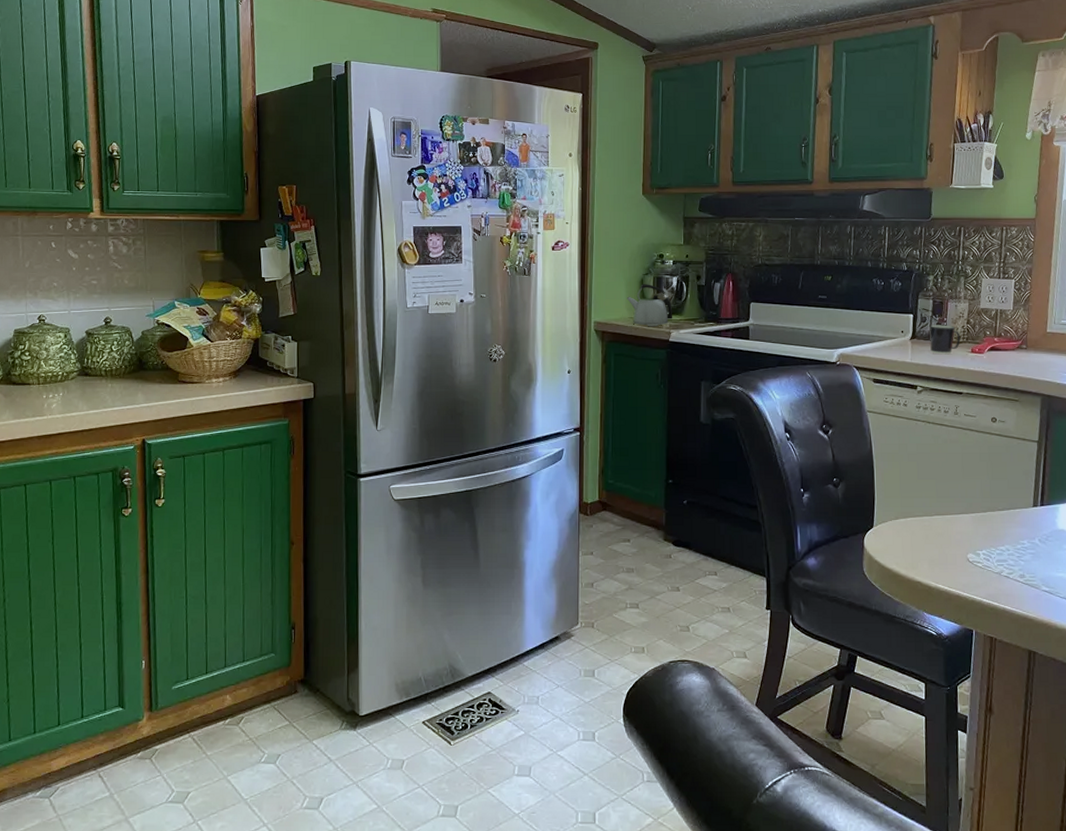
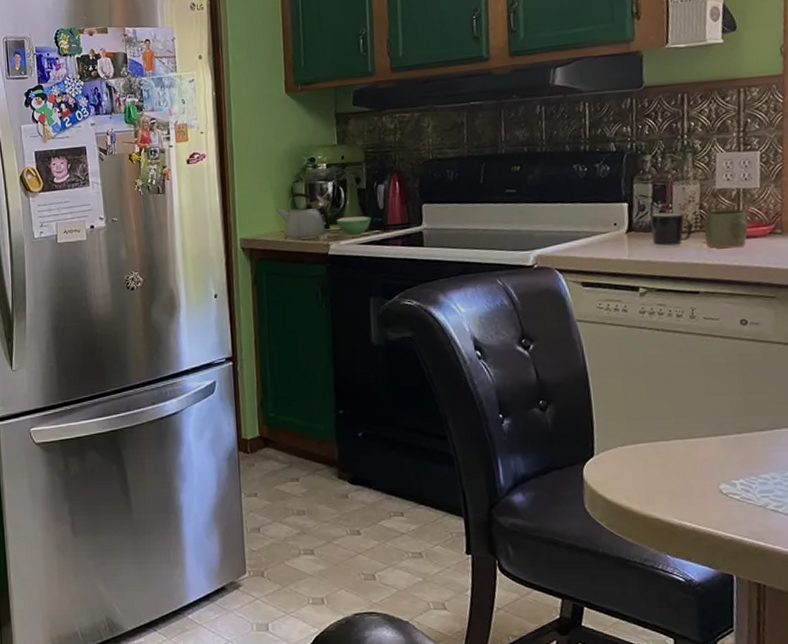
bowl: none [678,308,708,327] -> present [336,216,372,238]
mug: none [969,326,1002,358] -> present [703,209,748,249]

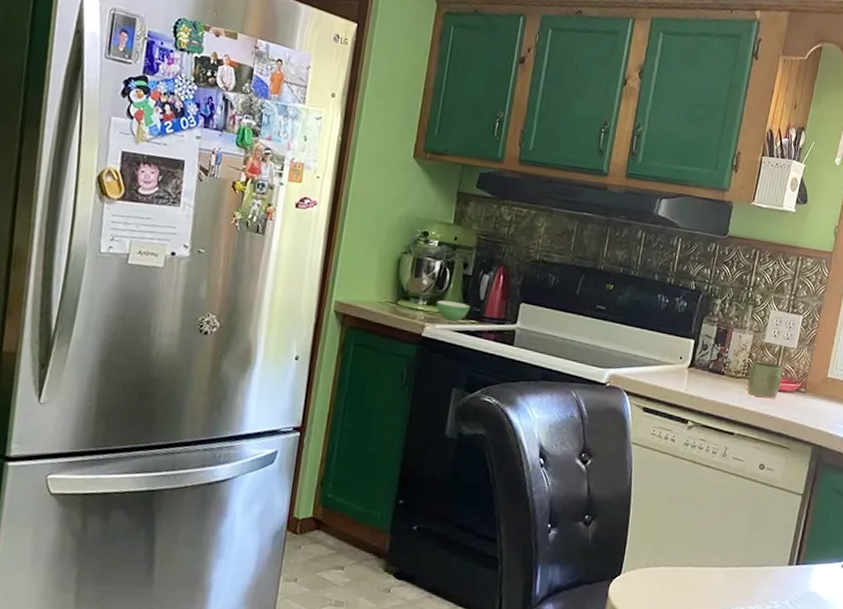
kettle: present [275,192,331,241] -> none [378,264,431,318]
mug: present [650,212,693,248] -> none [707,354,741,390]

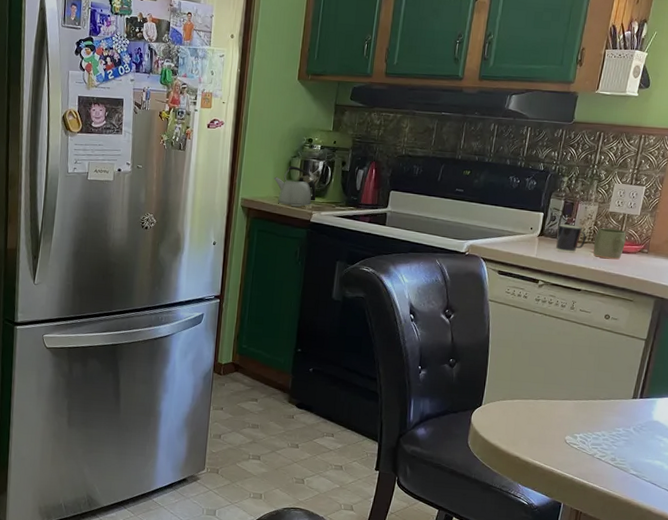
kettle: none [378,264,431,318] -> present [274,166,316,208]
bowl: present [436,300,471,324] -> none [321,192,349,210]
mug: none [707,354,741,390] -> present [556,224,587,253]

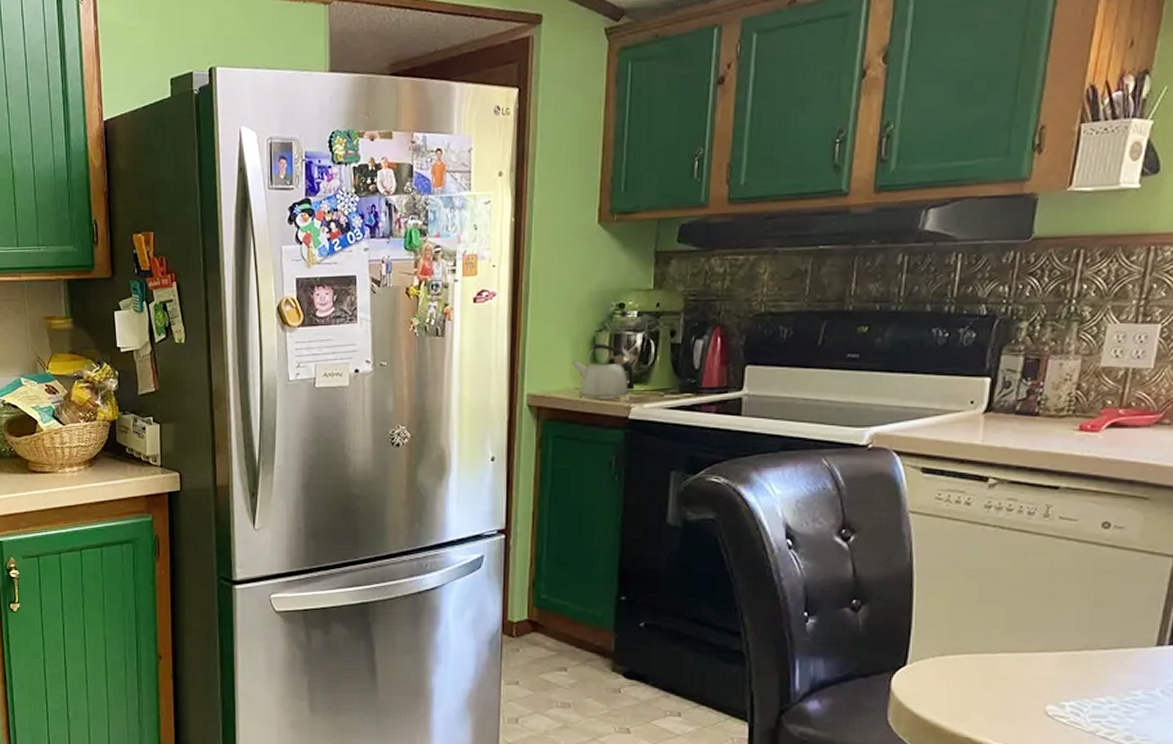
mug: present [556,224,587,253] -> none [1014,391,1064,434]
mug: present [592,228,626,260] -> none [1076,392,1132,438]

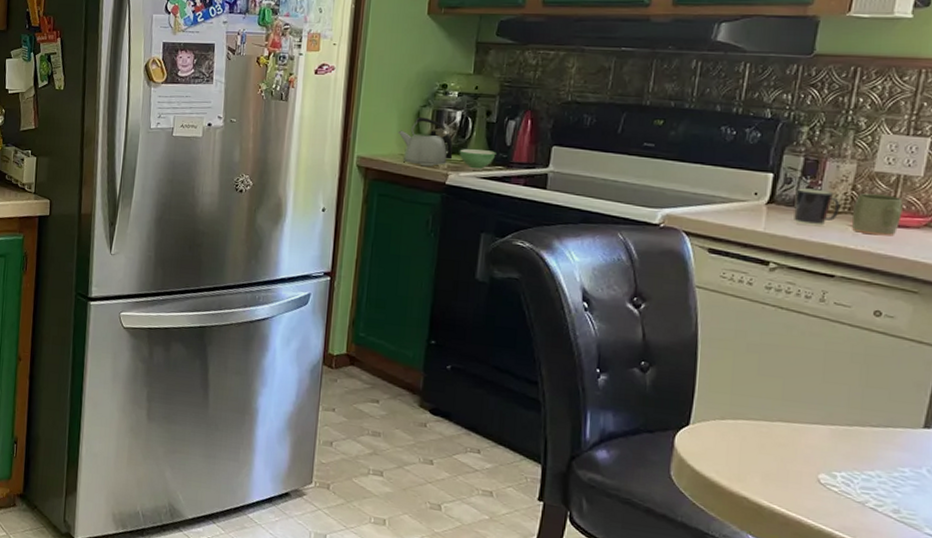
bowl: none [641,375,684,400] -> present [459,148,496,171]
mug: none [1014,391,1064,434] -> present [794,188,841,227]
mug: none [1076,392,1132,438] -> present [851,193,903,236]

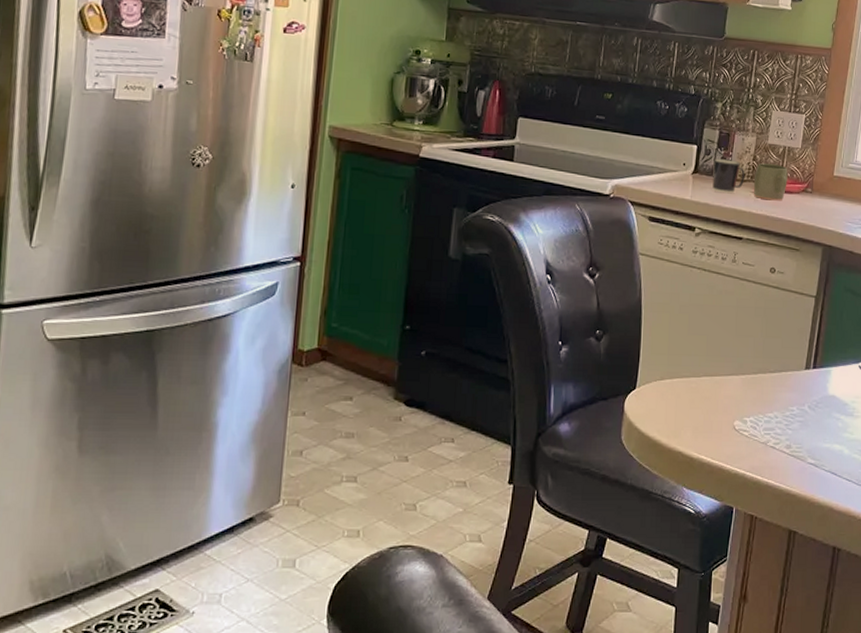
kettle: present [398,117,453,167] -> none [371,84,426,138]
bowl: present [459,148,496,171] -> none [432,119,468,142]

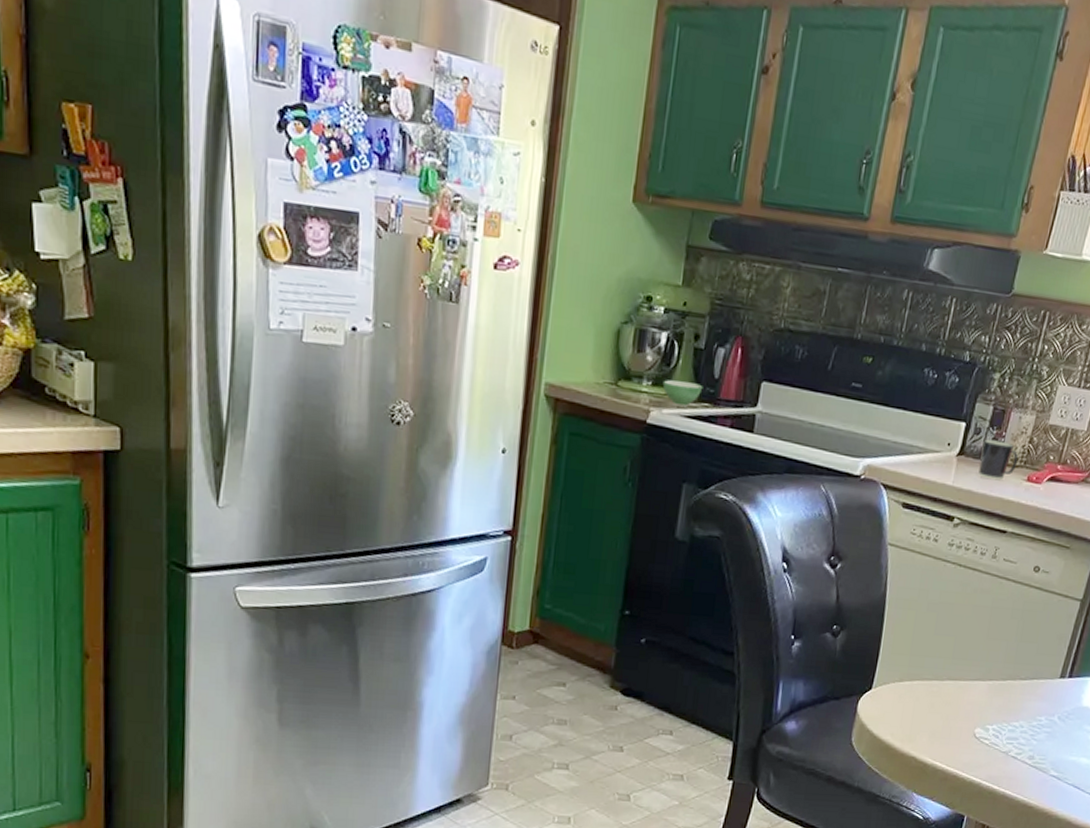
bowl: none [432,119,468,142] -> present [662,379,703,408]
mug: present [753,163,788,201] -> none [1024,446,1068,492]

